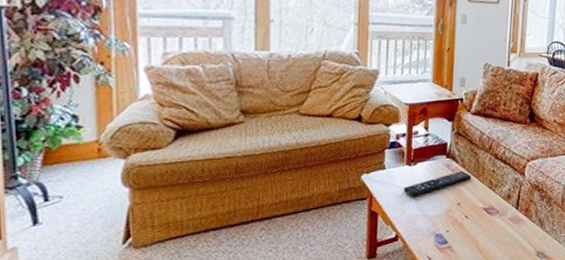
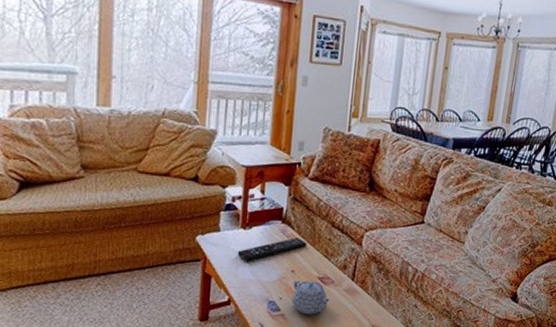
teapot: none [458,212,496,246] -> present [291,279,330,315]

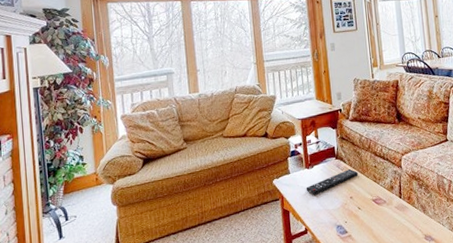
teapot: present [291,279,330,315] -> none [353,203,386,233]

